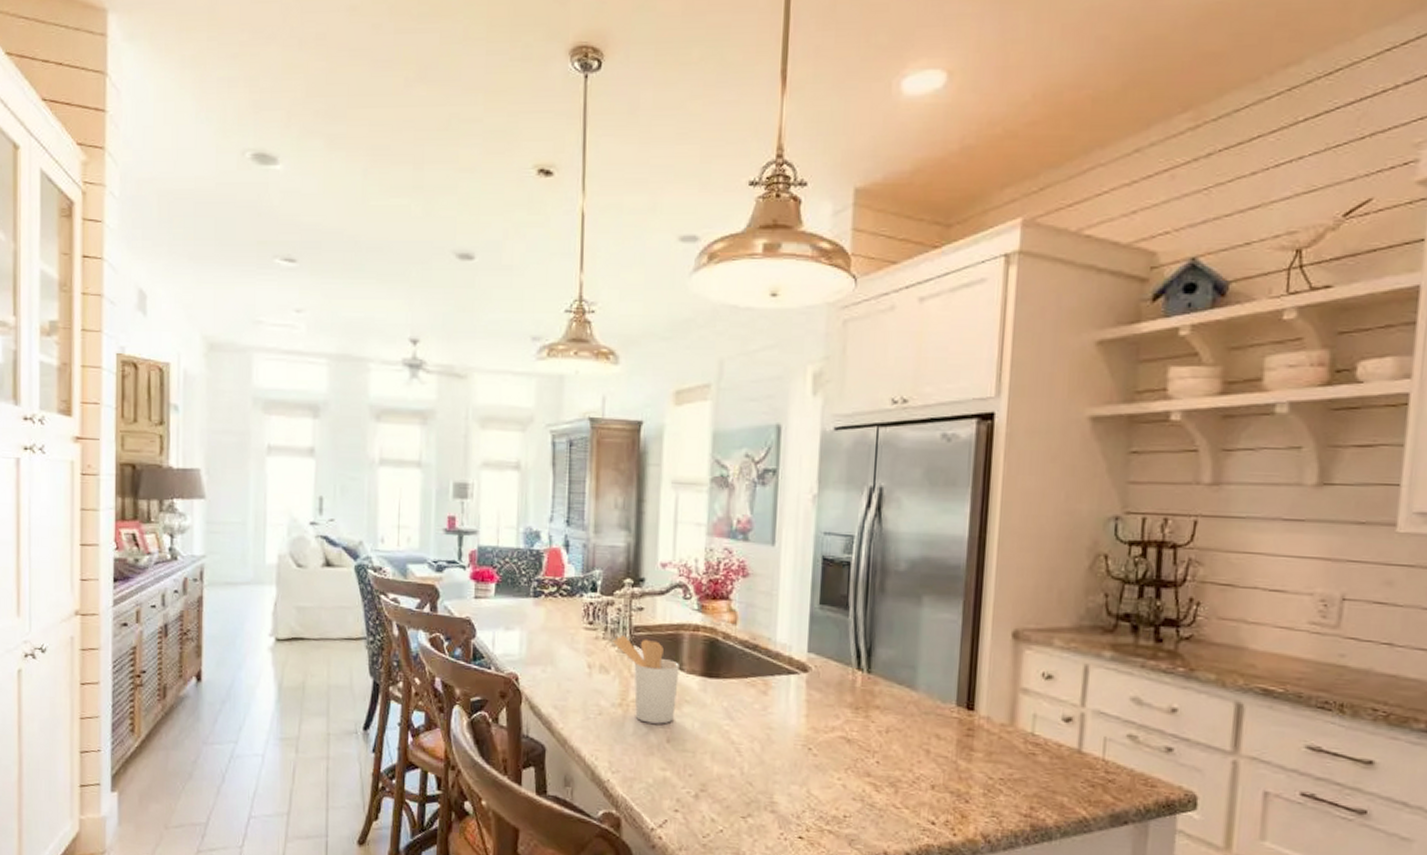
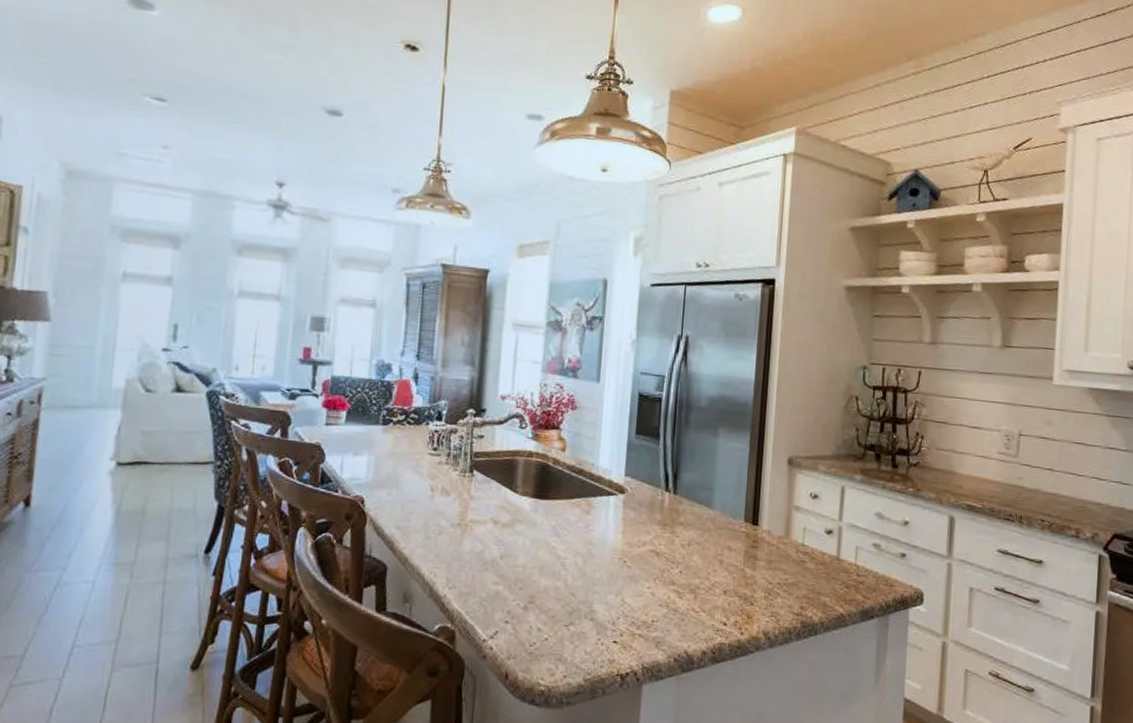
utensil holder: present [613,636,679,724] -> none [455,461,514,542]

